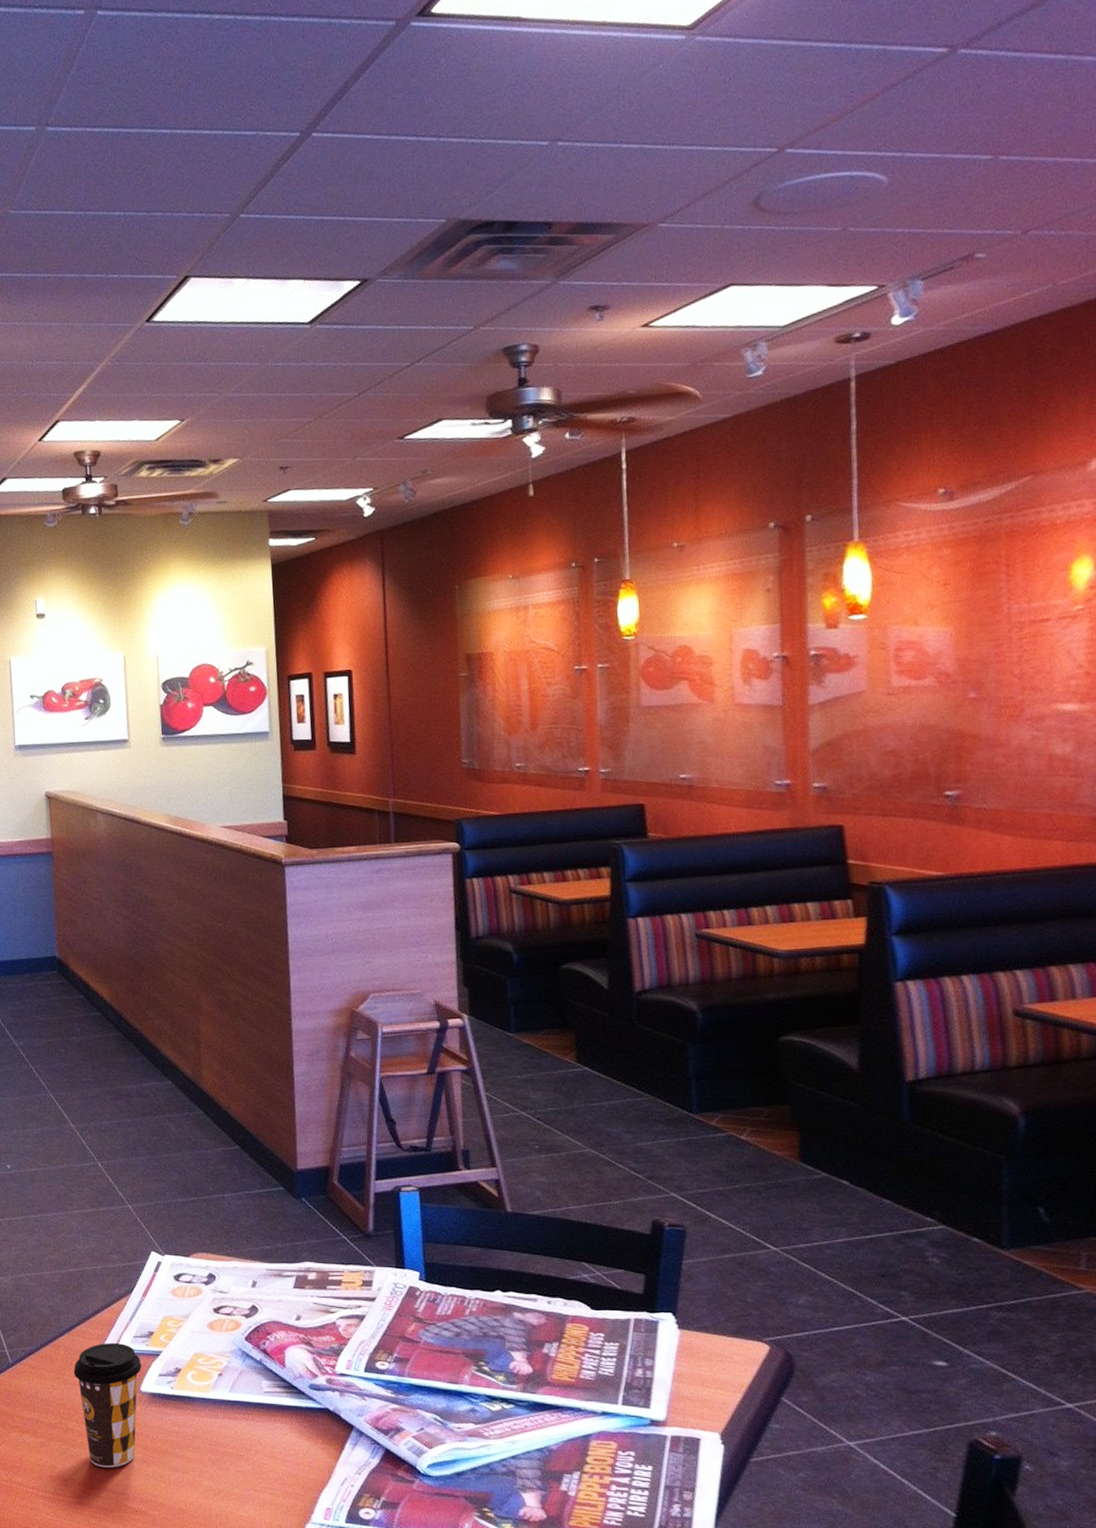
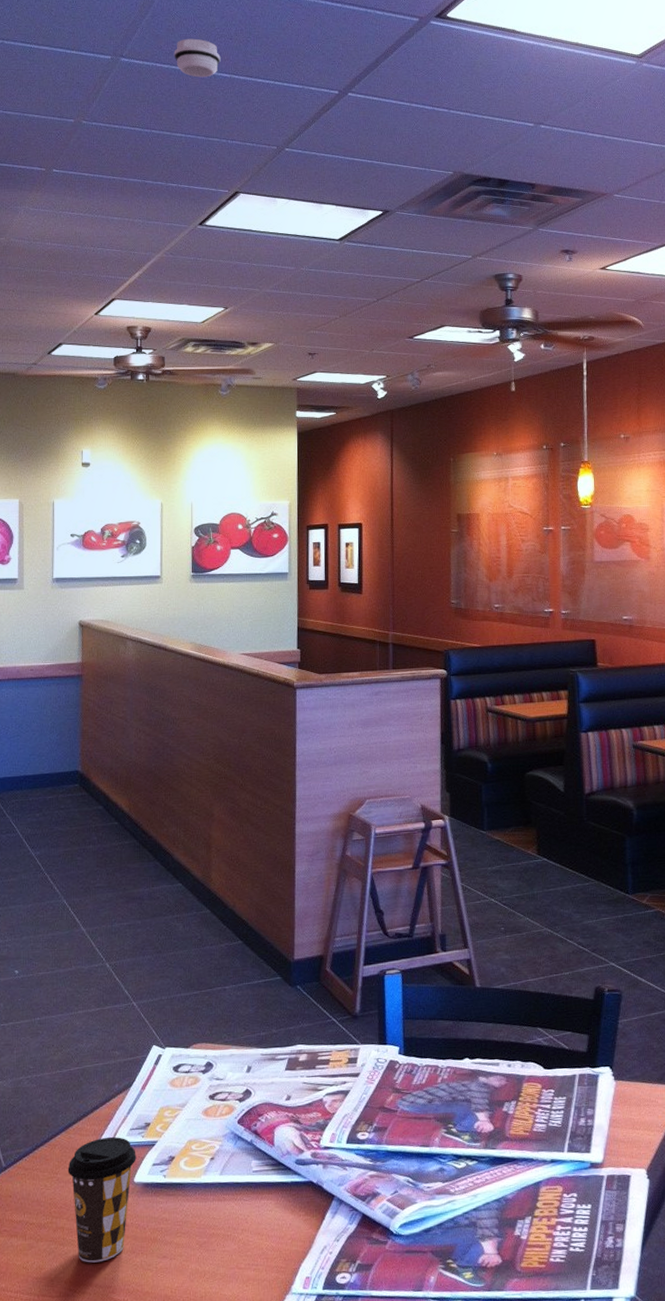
smoke detector: none [105,89,159,139] -> present [174,38,221,78]

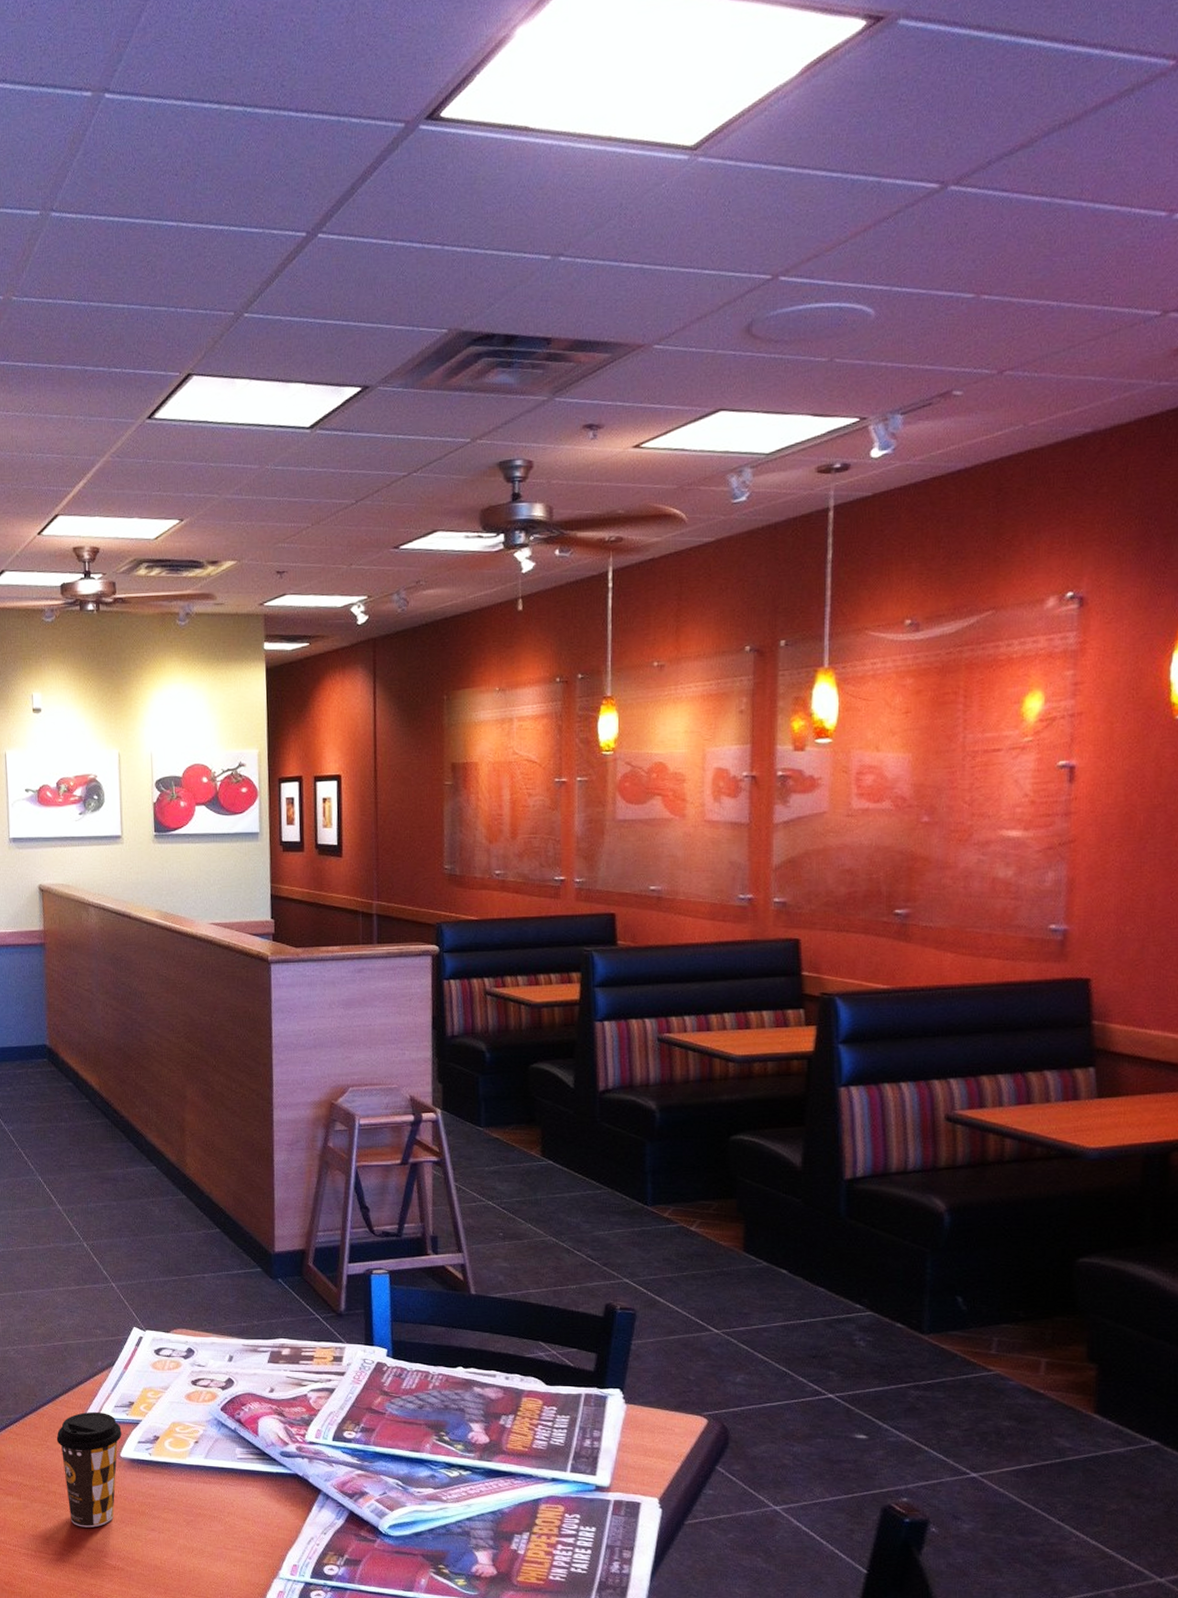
smoke detector: present [174,38,221,78] -> none [110,178,165,230]

